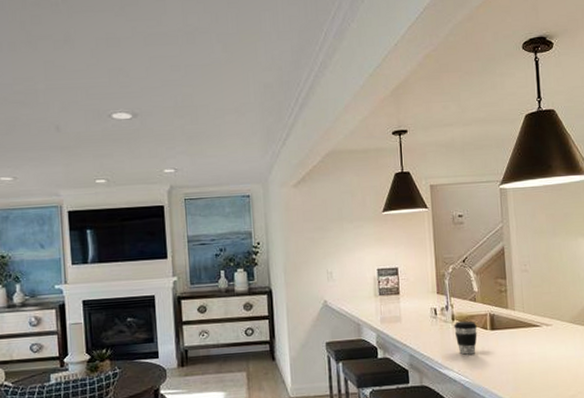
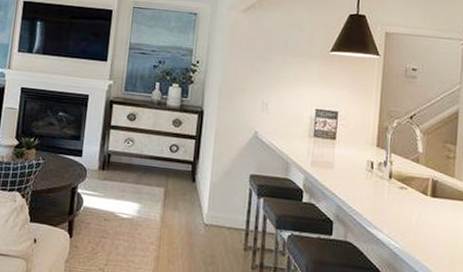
coffee cup: present [454,321,477,355] -> none [390,180,416,219]

